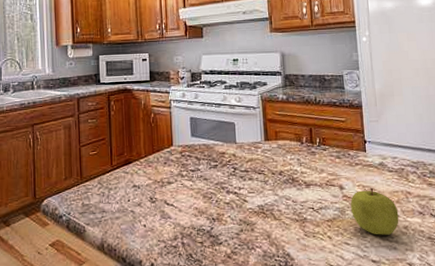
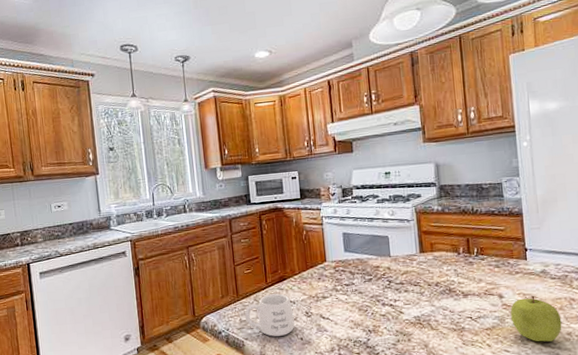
mug: none [88,177,138,222] -> present [245,293,295,337]

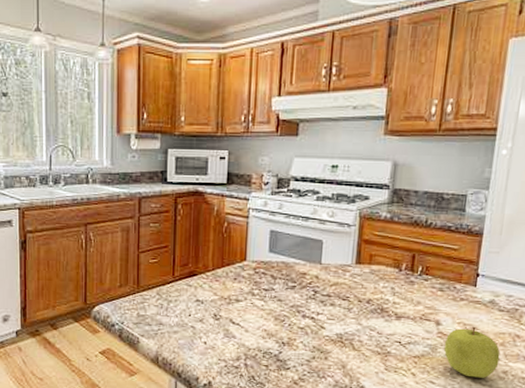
mug: present [245,293,295,337] -> none [144,289,200,337]

